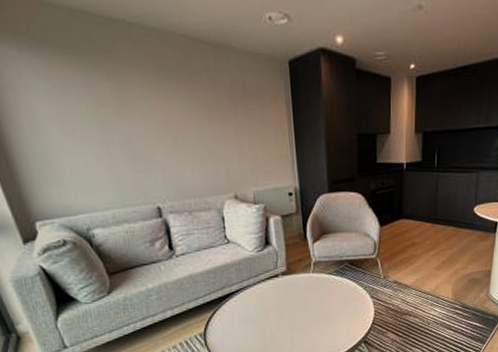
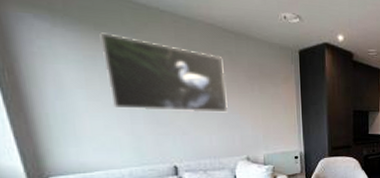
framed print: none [66,56,210,145] -> present [99,32,228,113]

